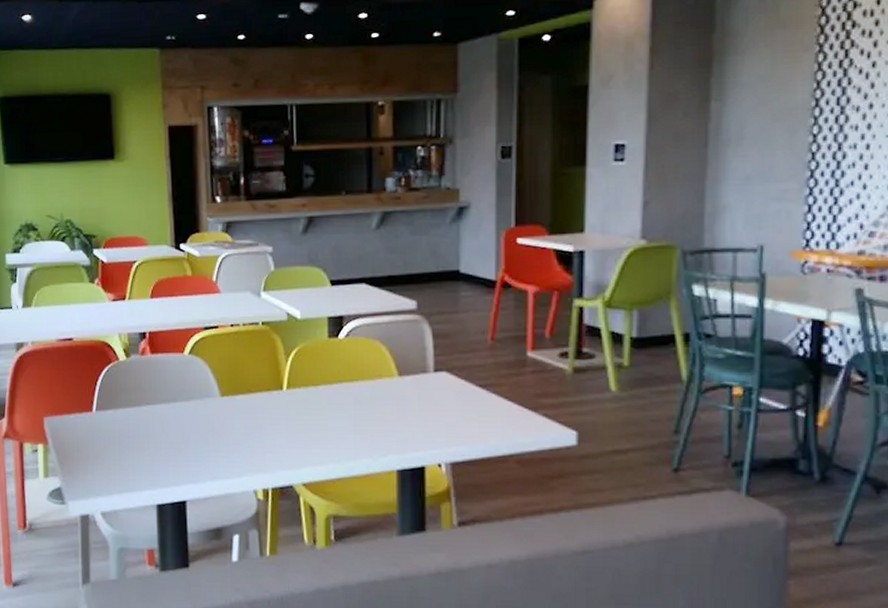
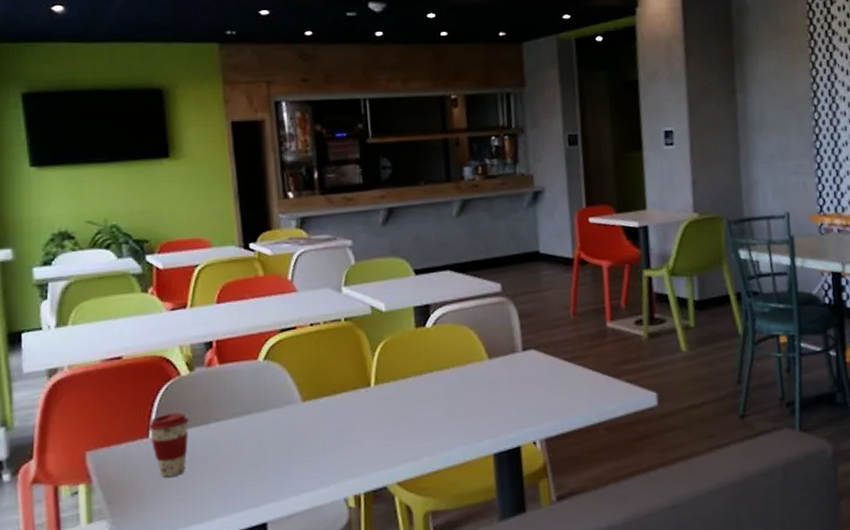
coffee cup: none [92,393,125,448] -> present [148,412,189,477]

